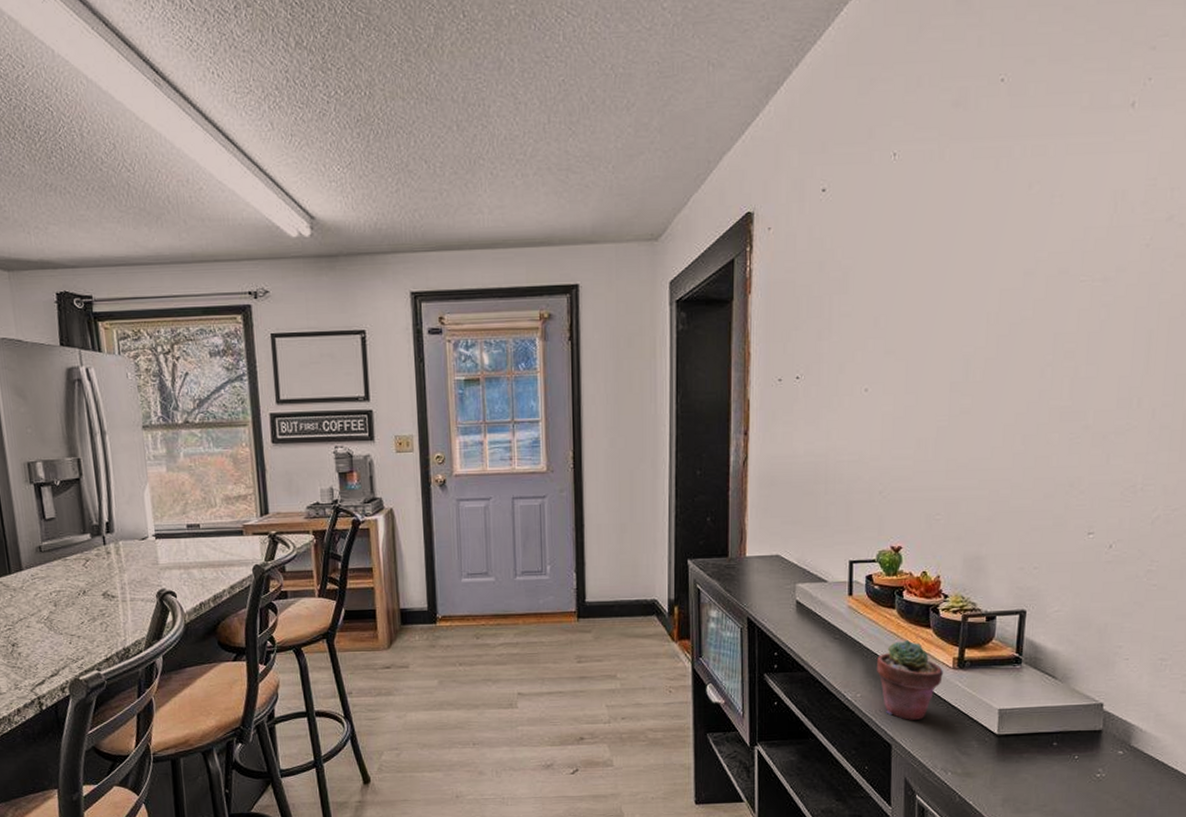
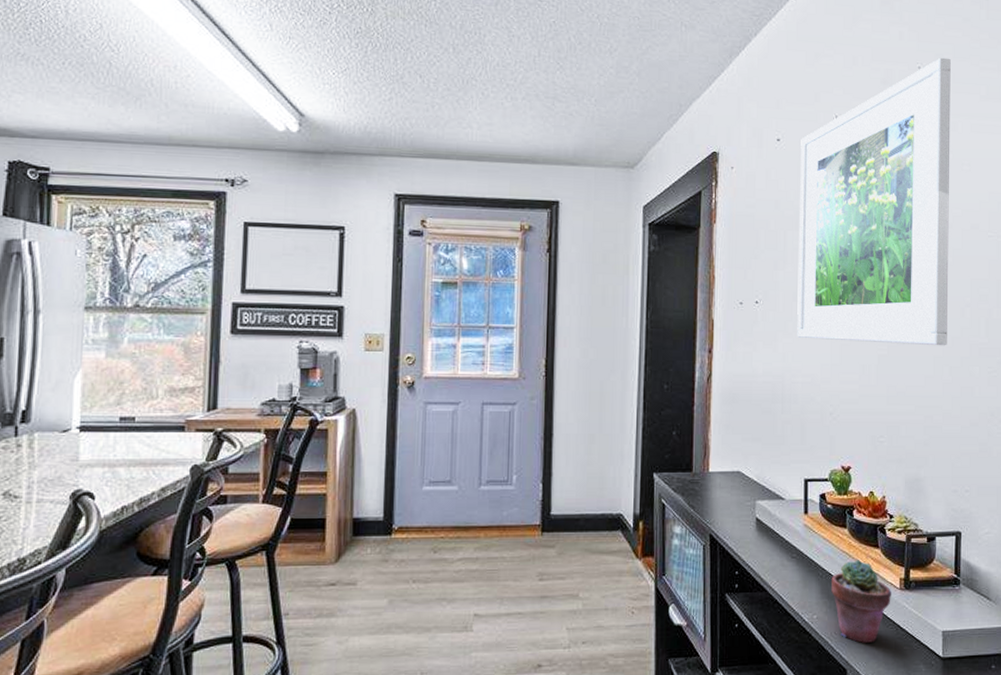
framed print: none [843,62,1045,414] -> present [797,57,951,346]

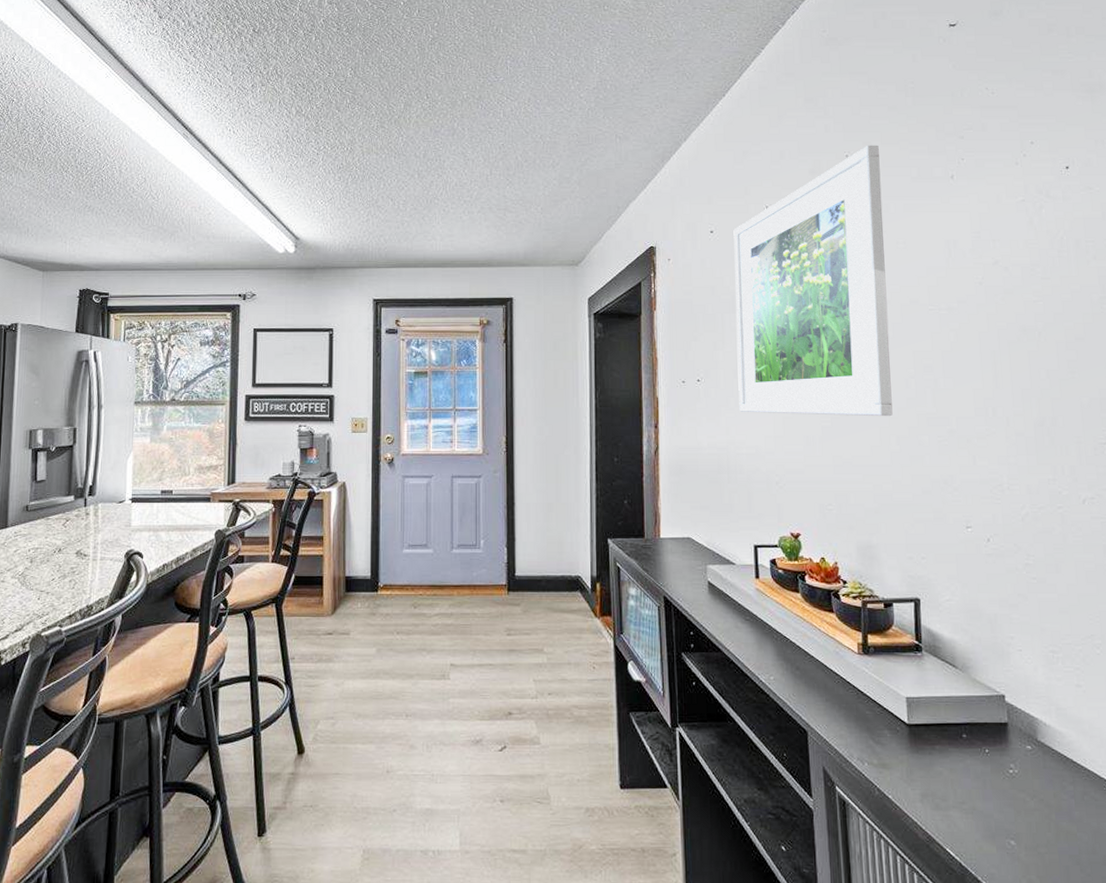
potted succulent: present [831,560,891,643] -> none [787,624,850,706]

